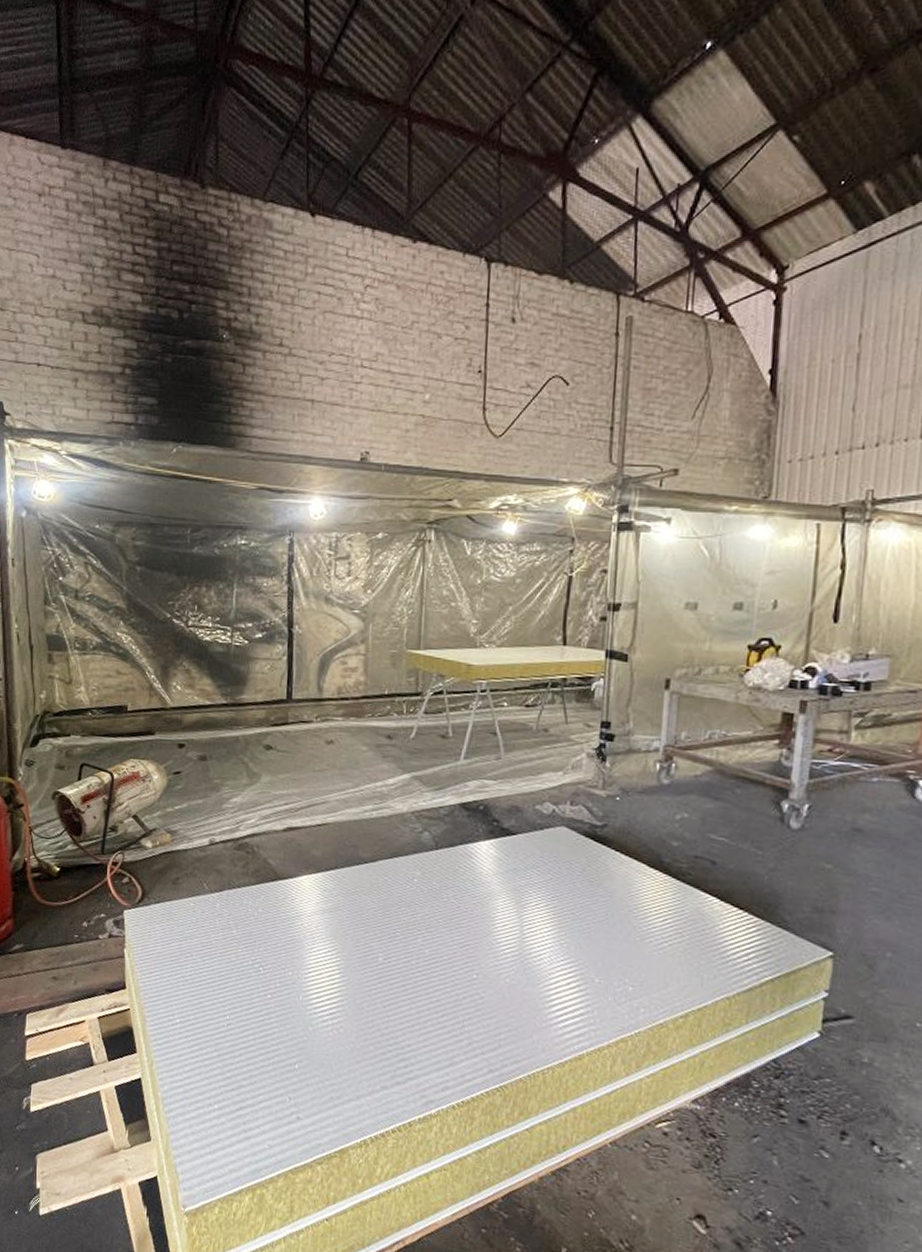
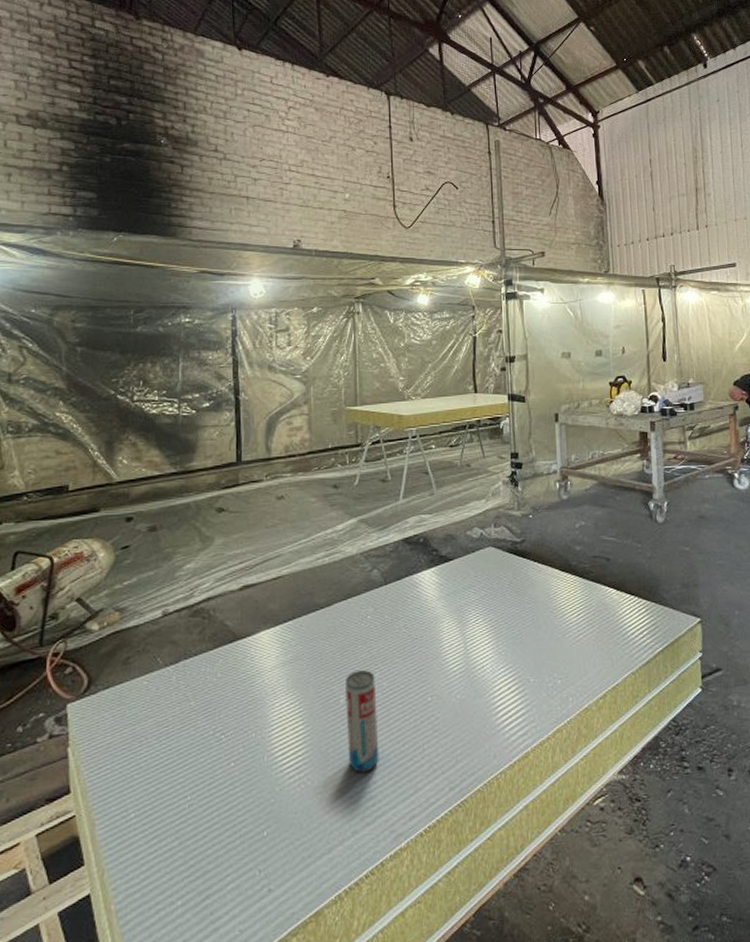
beverage can: none [383,932,417,1034] -> present [345,670,379,773]

